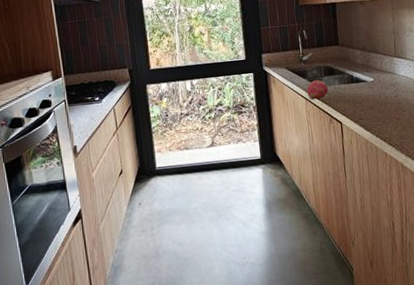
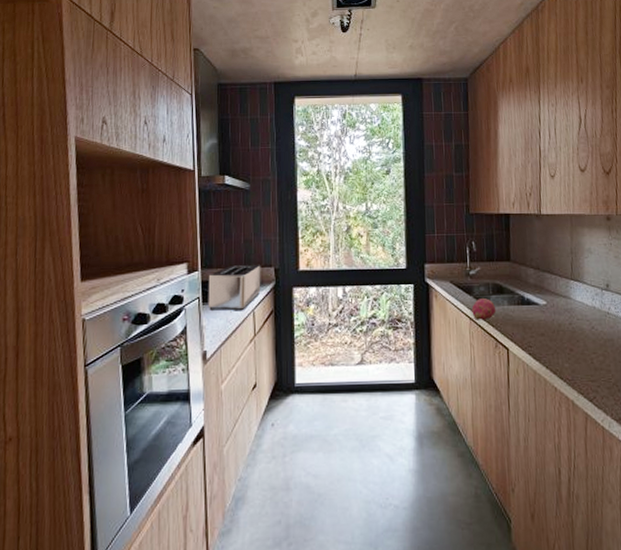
toaster: none [71,67,119,111] -> present [208,264,261,311]

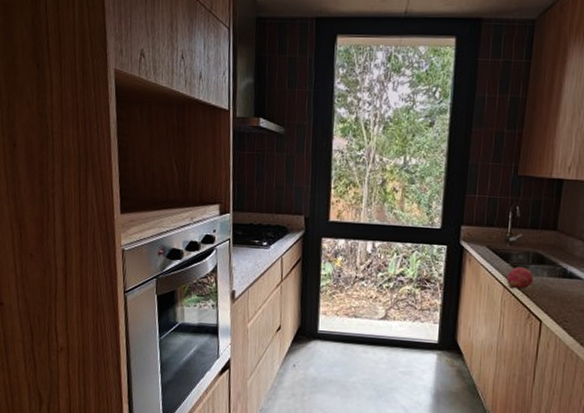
toaster: present [208,264,261,311] -> none [238,209,292,256]

